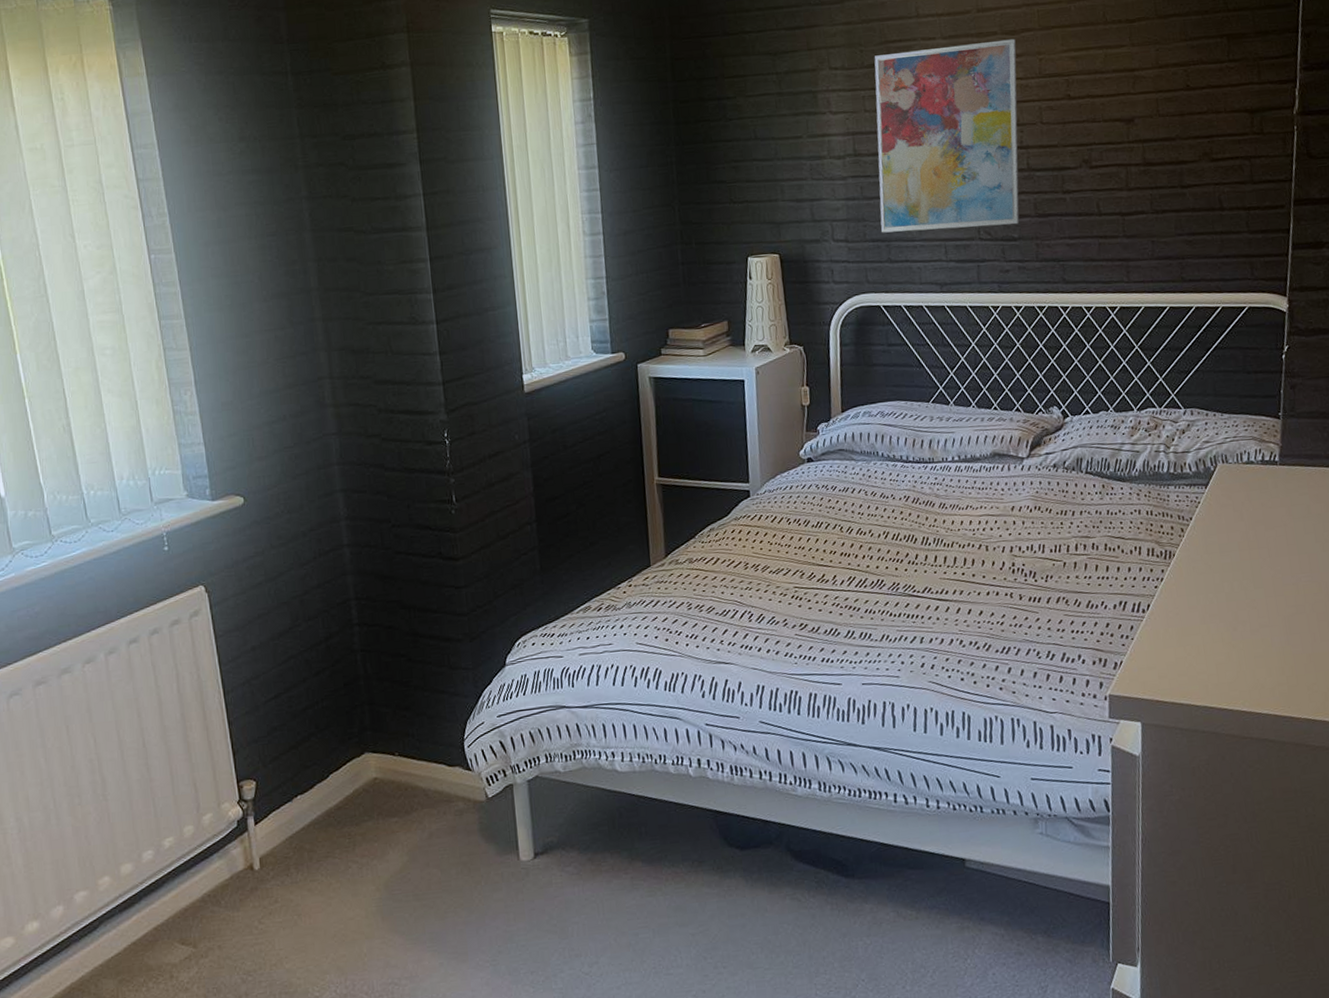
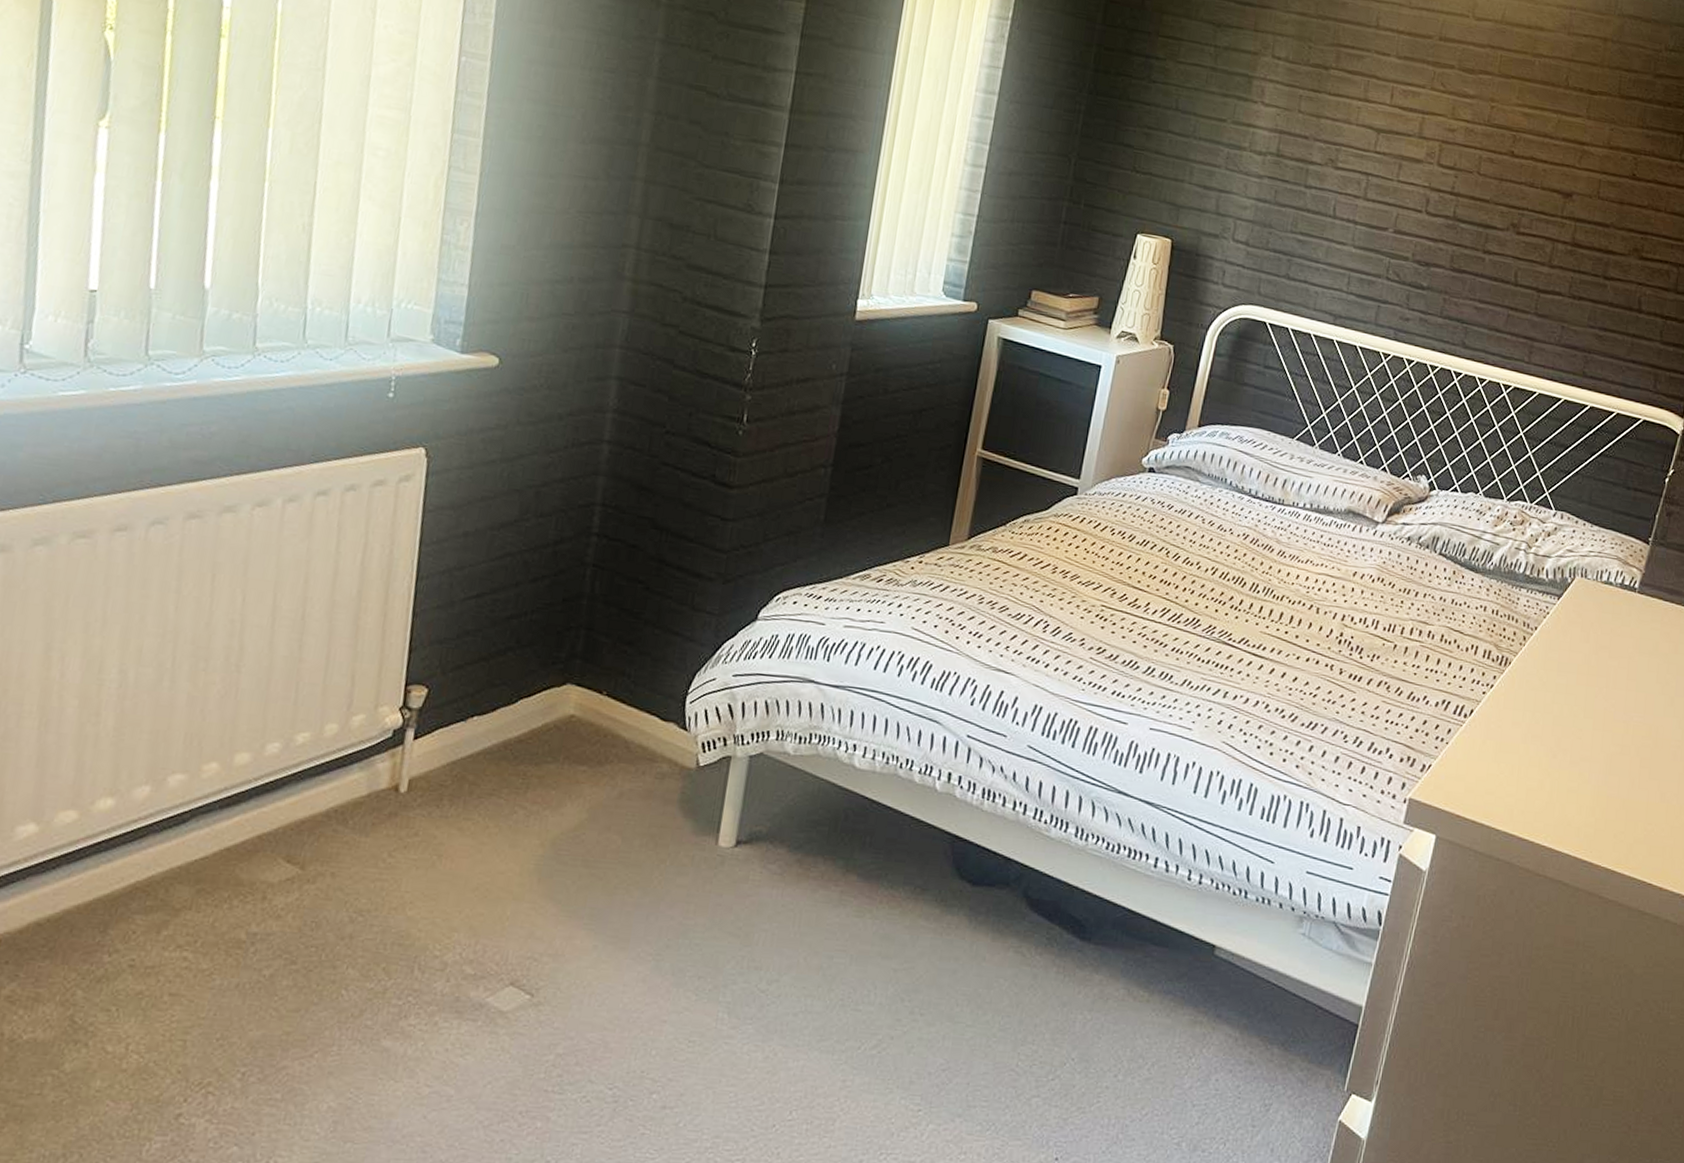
wall art: present [874,38,1019,233] -> none [1286,56,1472,273]

